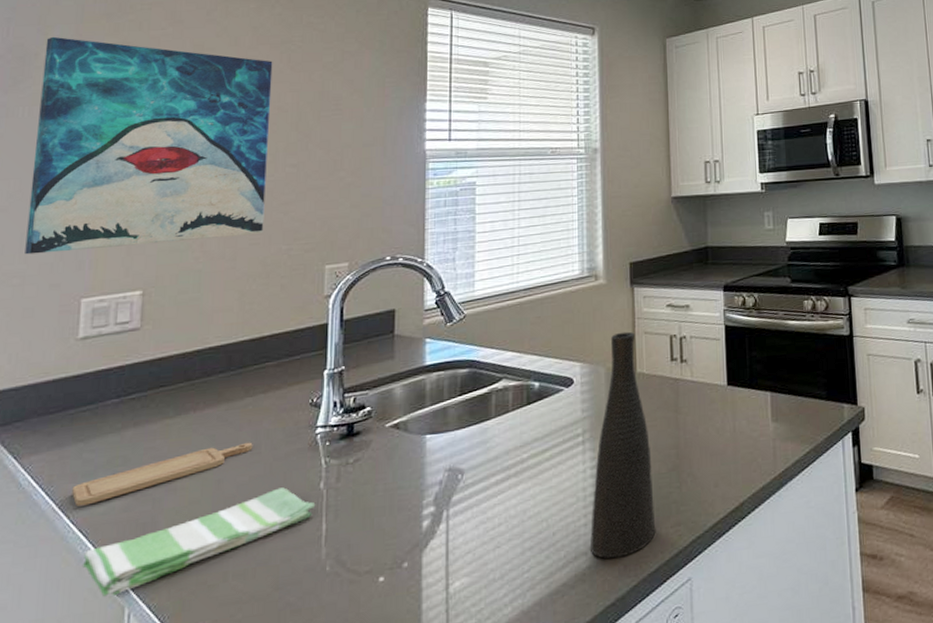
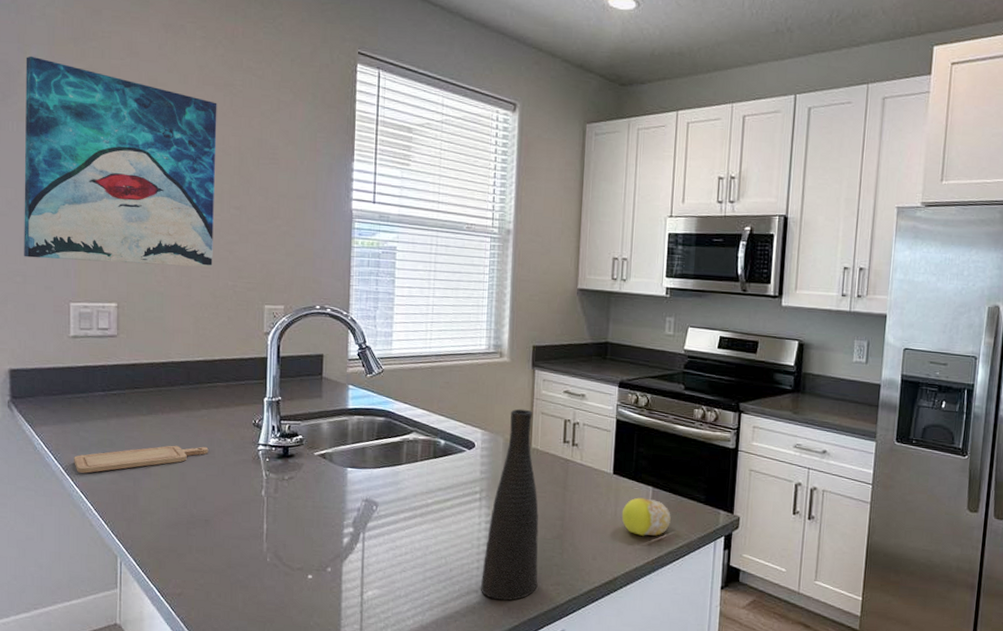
dish towel: present [82,487,316,597] -> none [84,488,259,547]
fruit: none [741,405,794,449] -> present [621,497,671,536]

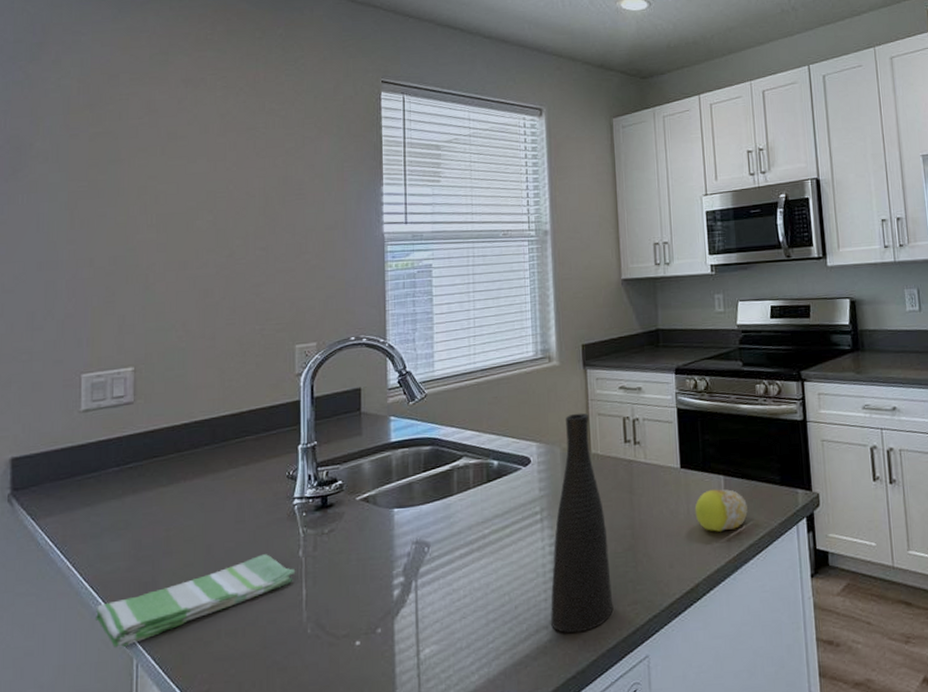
wall art: present [24,56,217,268] -> none [31,127,240,333]
chopping board: present [74,445,209,473] -> none [83,510,238,565]
dish towel: none [84,488,259,547] -> present [95,554,296,649]

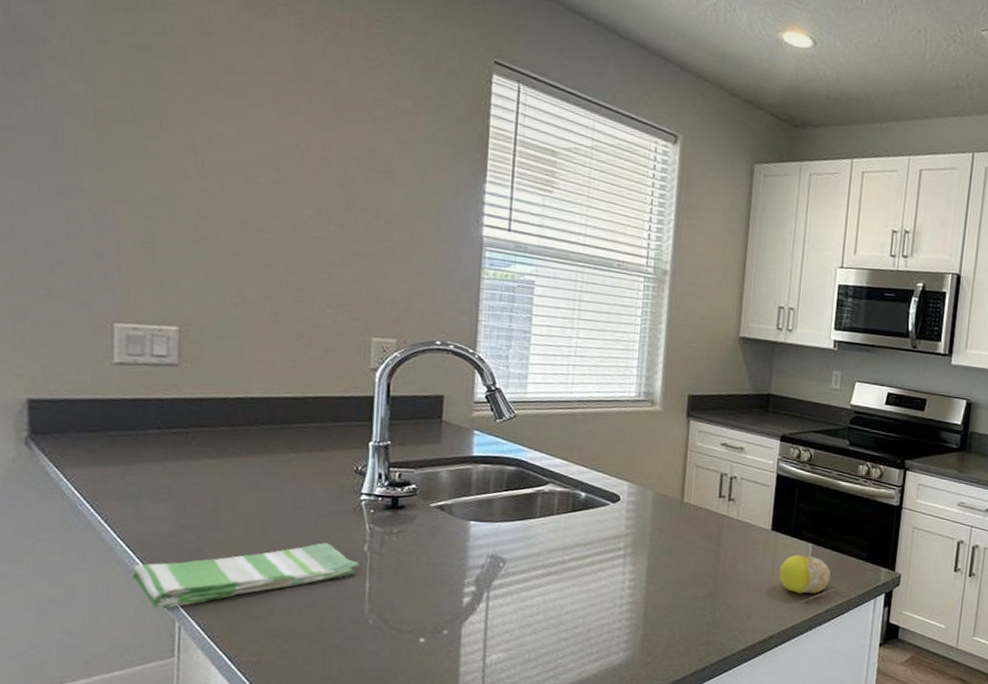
vase: present [551,413,614,633] -> none [622,460,689,662]

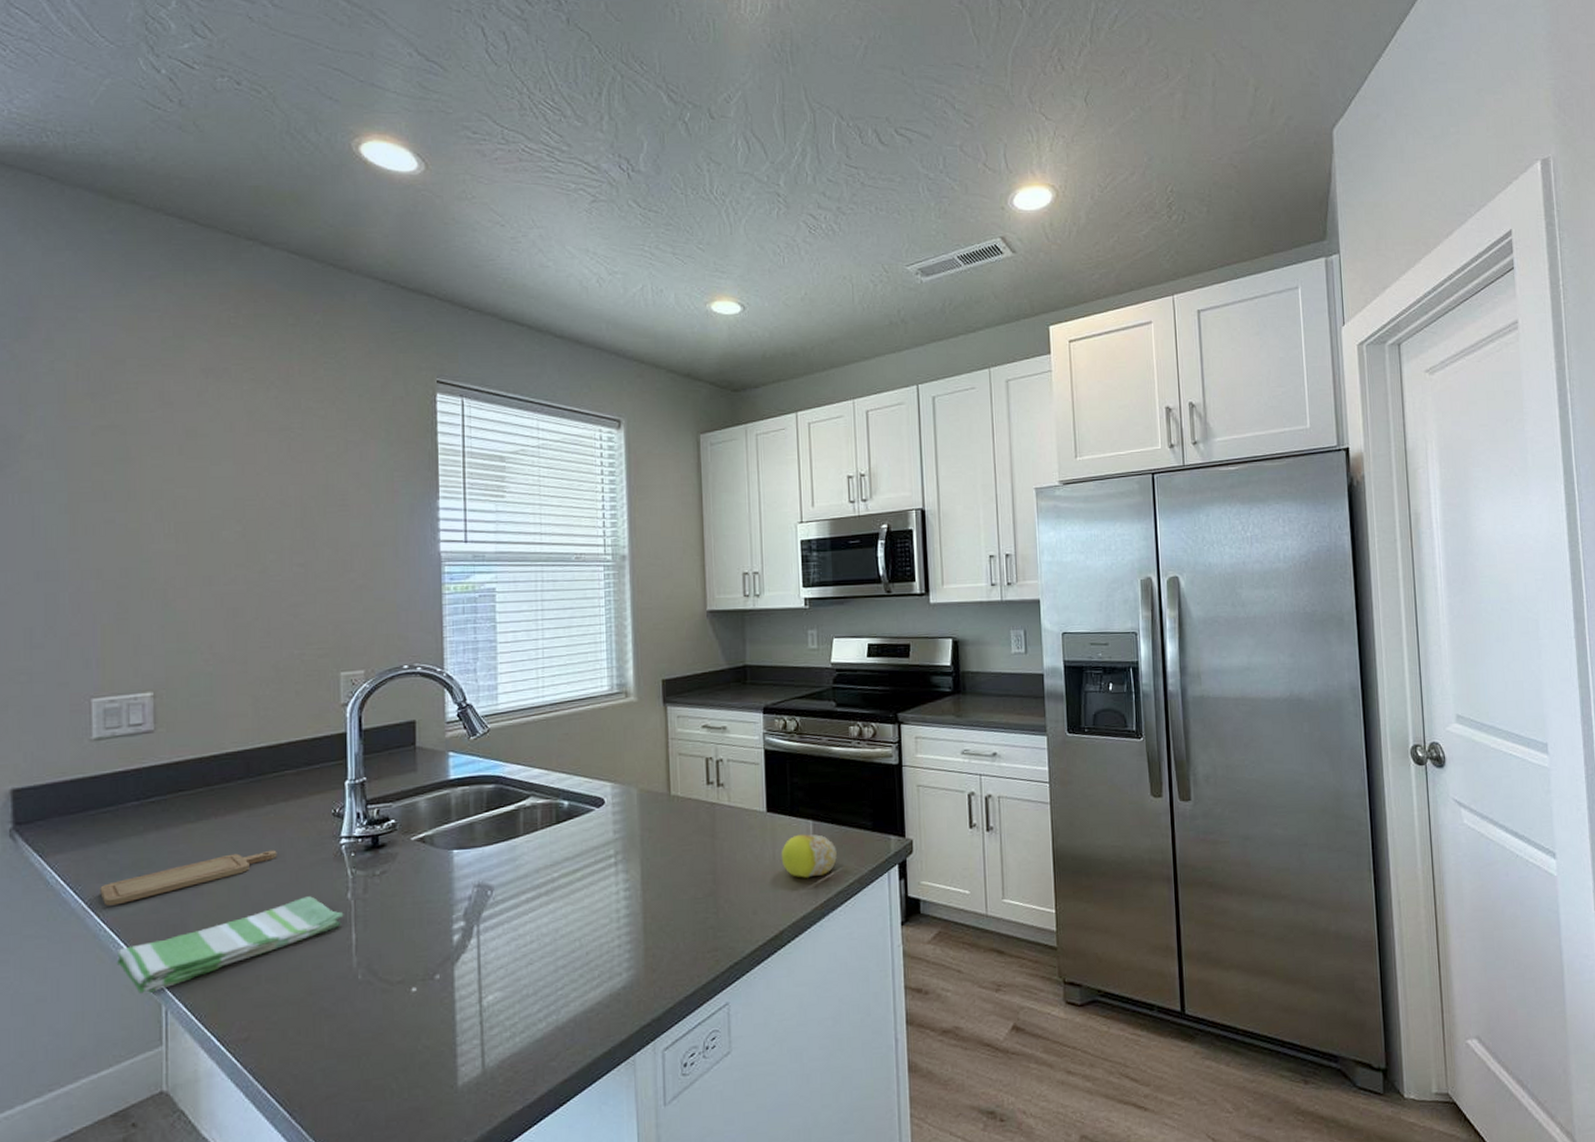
chopping board: none [117,493,297,524] -> present [100,850,277,906]

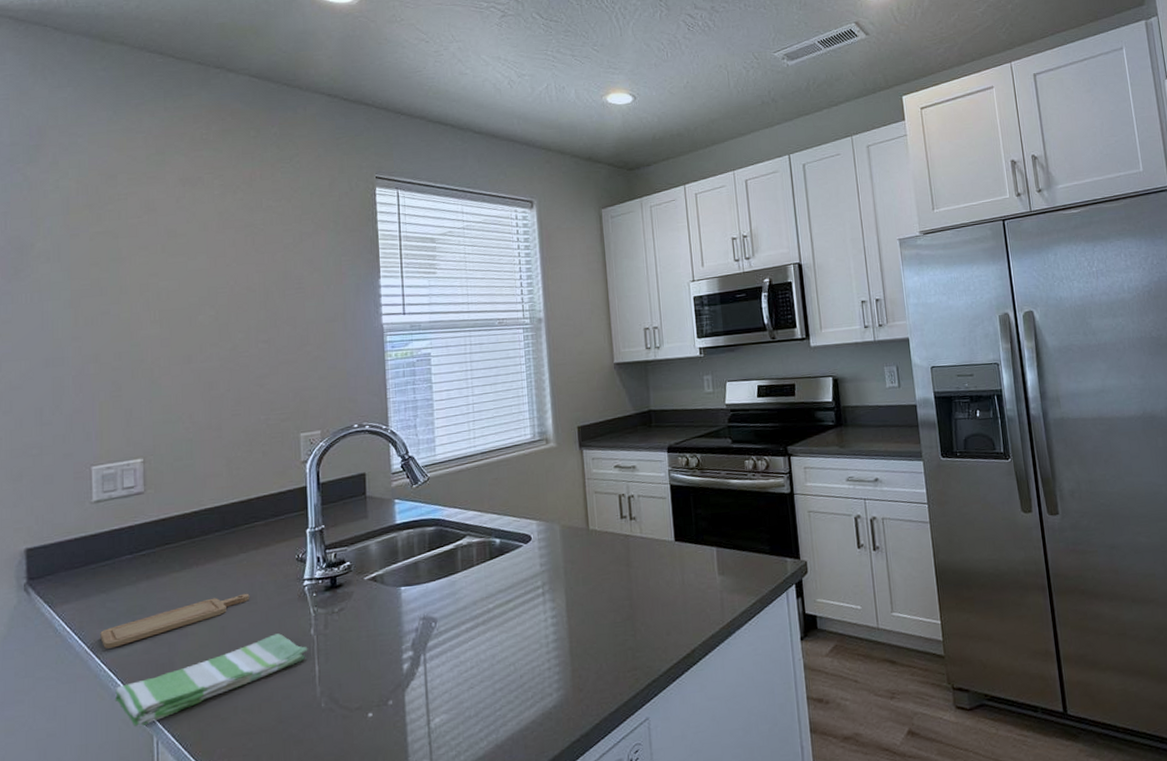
fruit: present [781,834,837,878] -> none [689,560,740,600]

